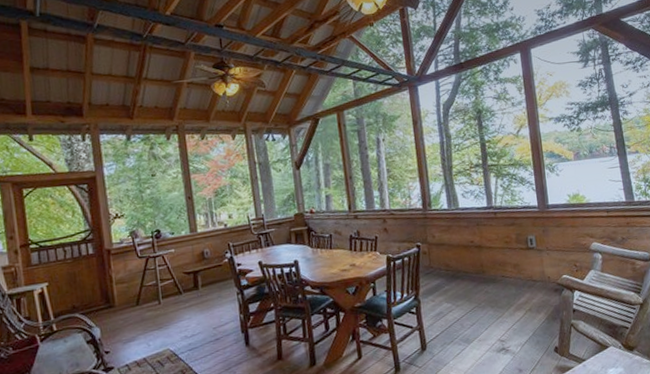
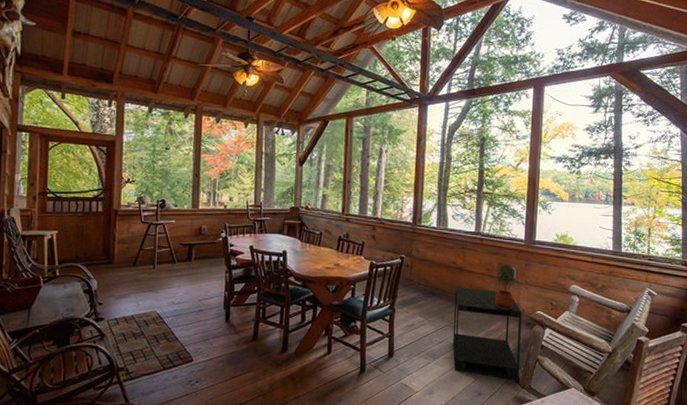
side table: none [477,262,557,352] -> present [452,287,522,380]
potted plant: none [515,233,539,281] -> present [494,264,515,310]

